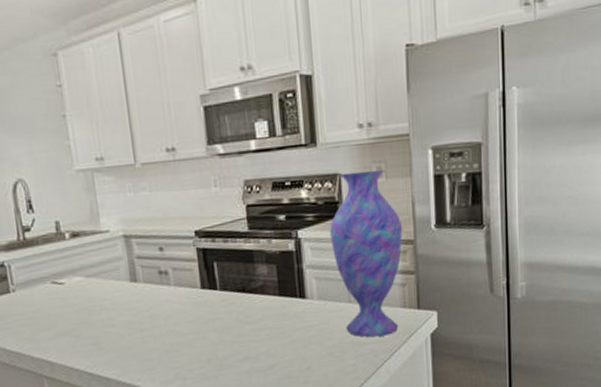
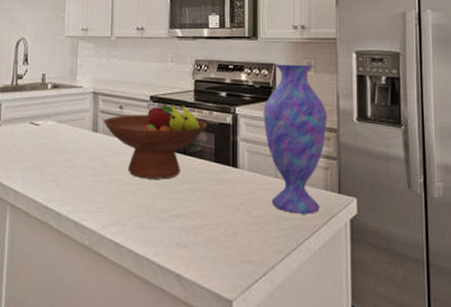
fruit bowl: none [141,231,267,327] -> present [103,99,207,180]

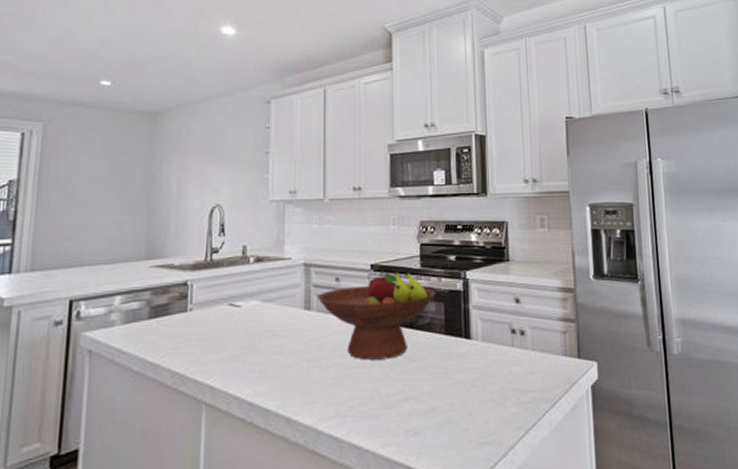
vase: present [263,64,328,214] -> none [496,220,564,385]

